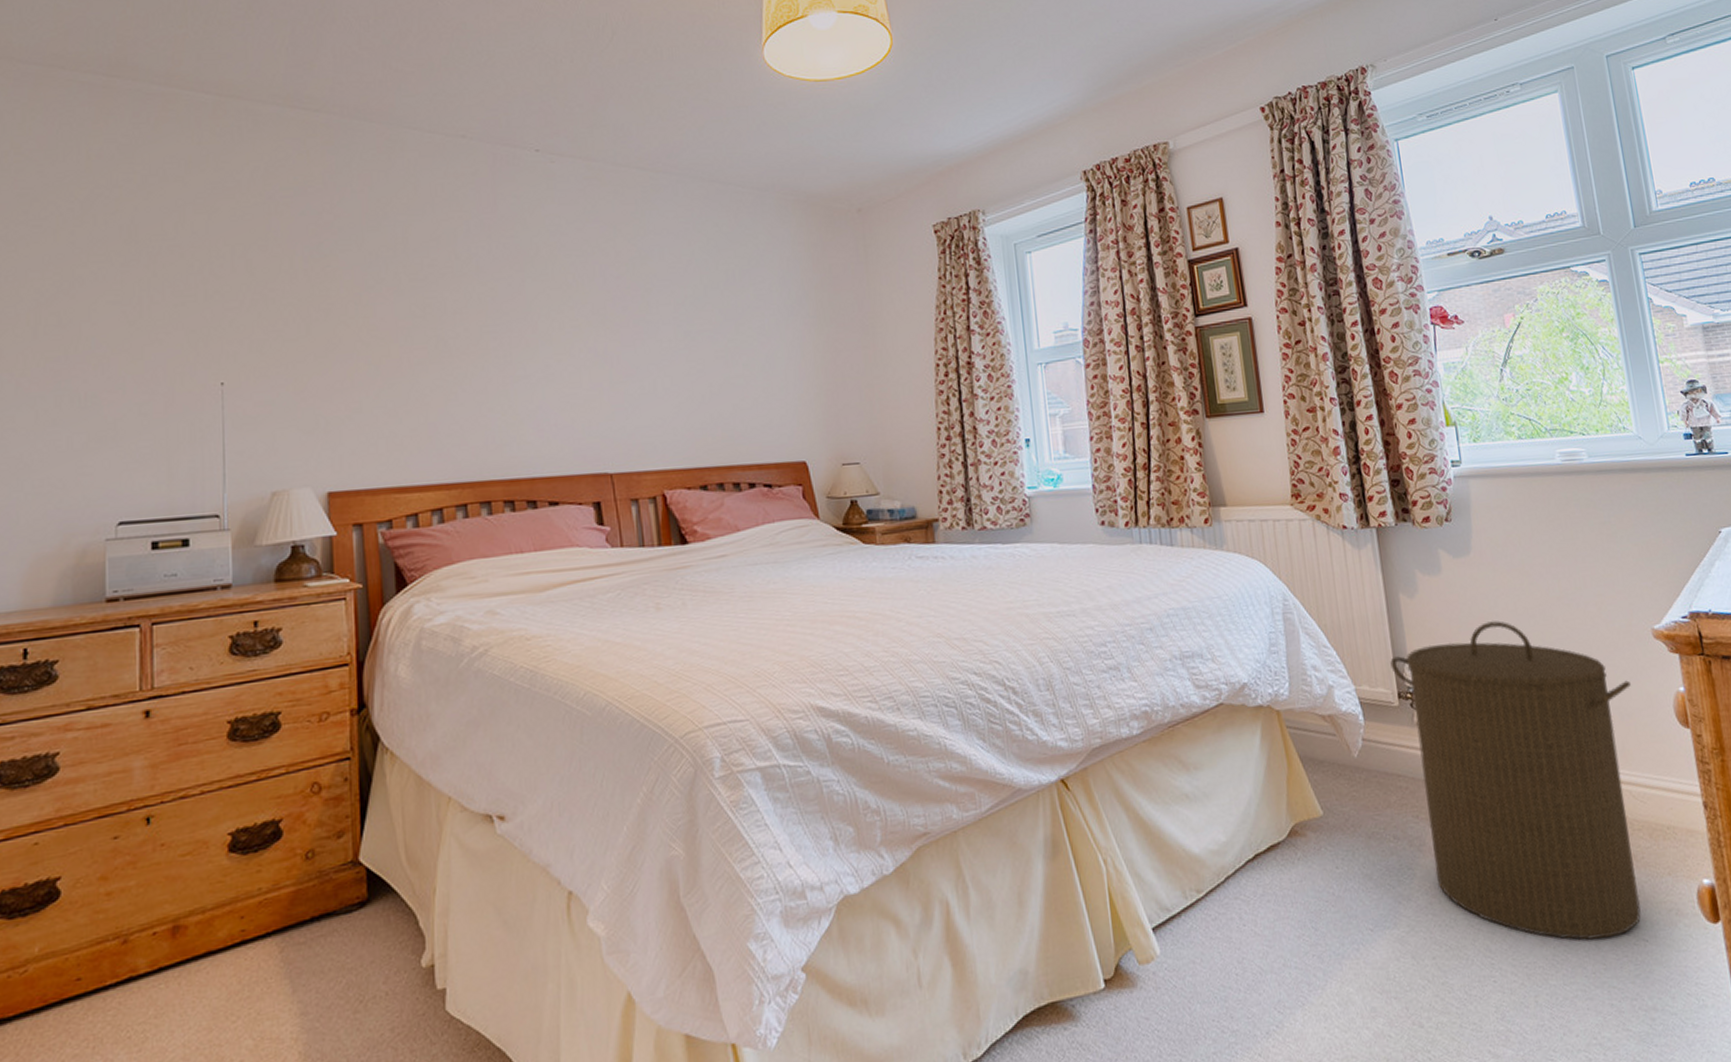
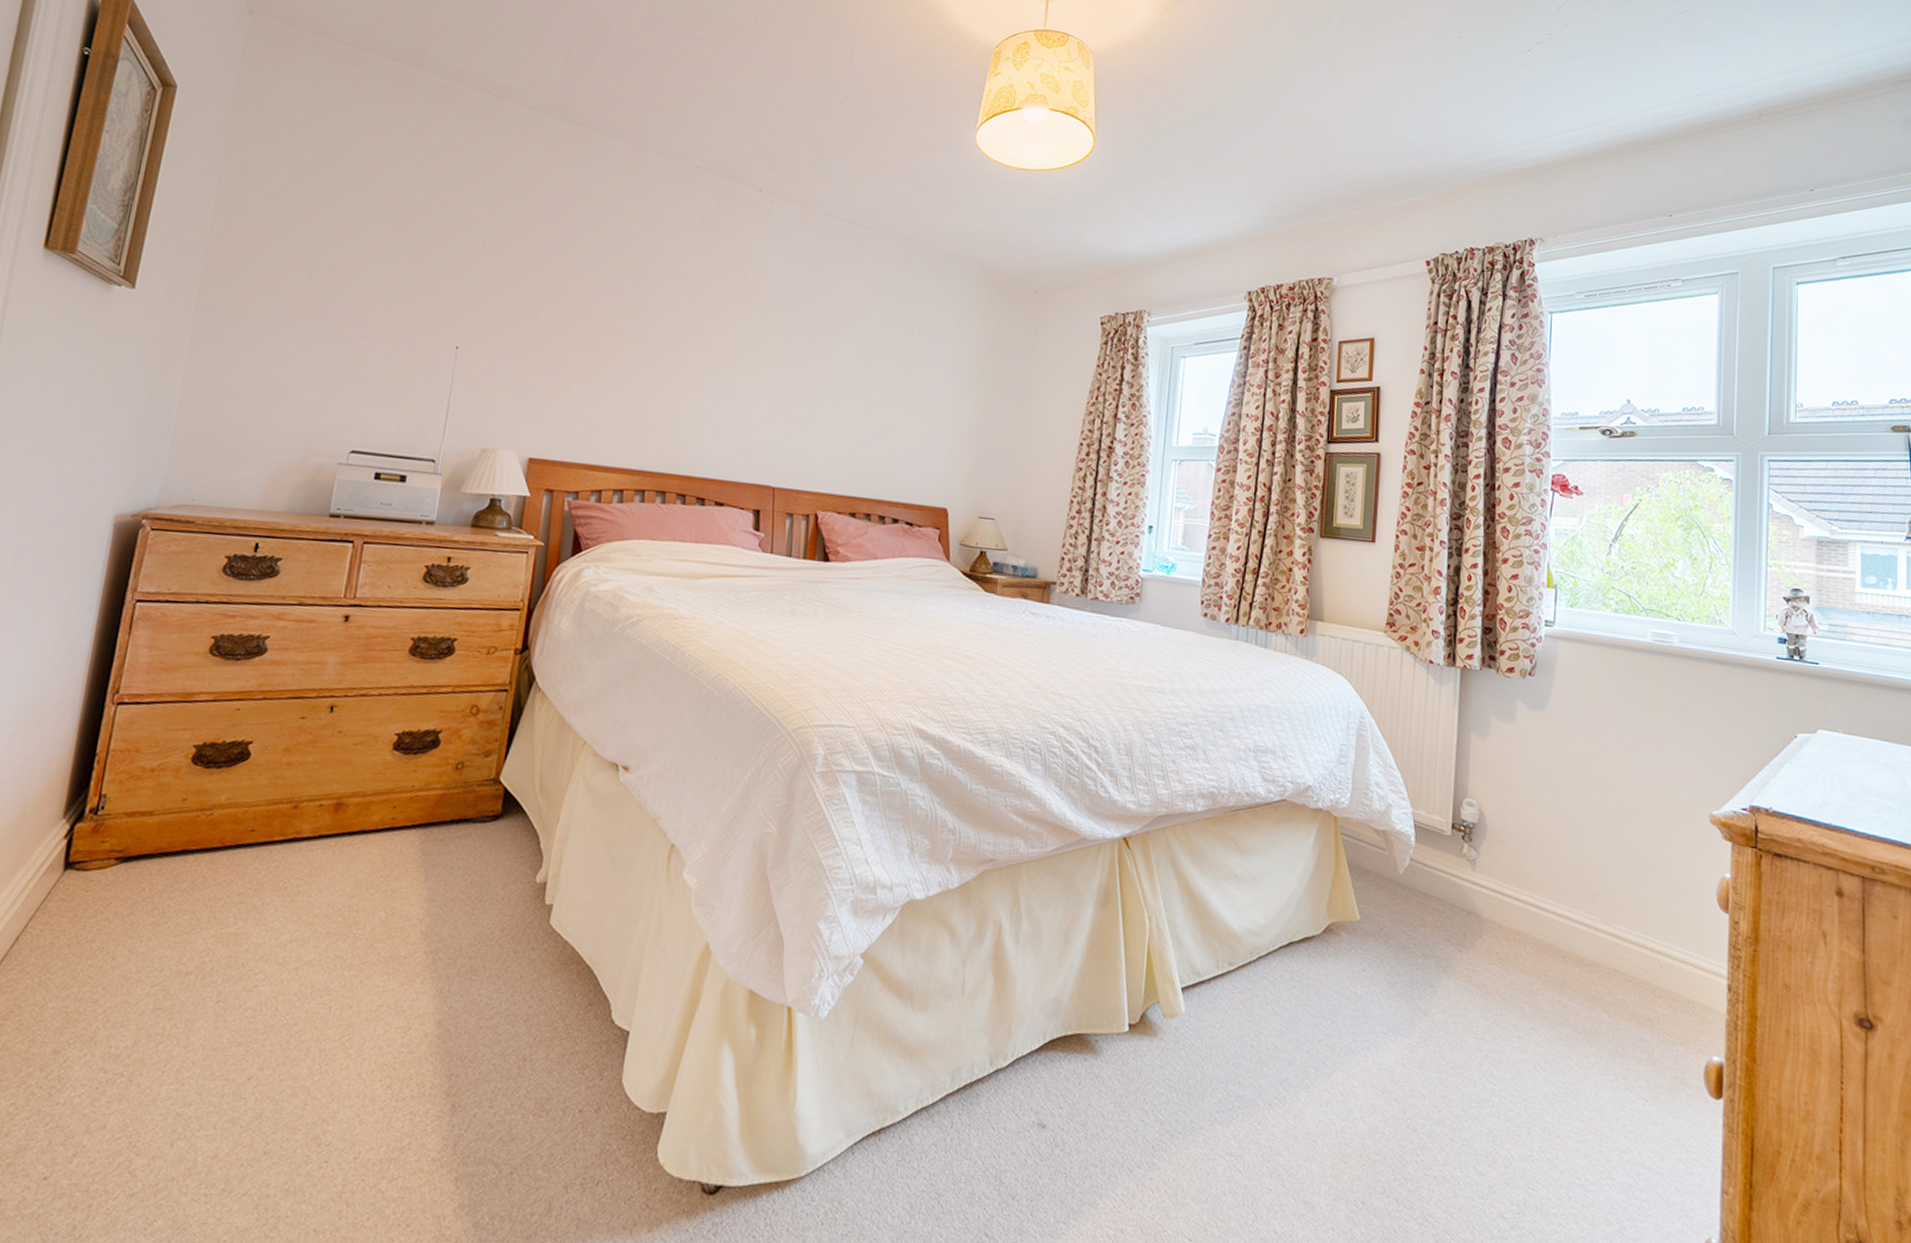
laundry hamper: present [1390,621,1641,941] -> none [1450,775,1680,1091]

